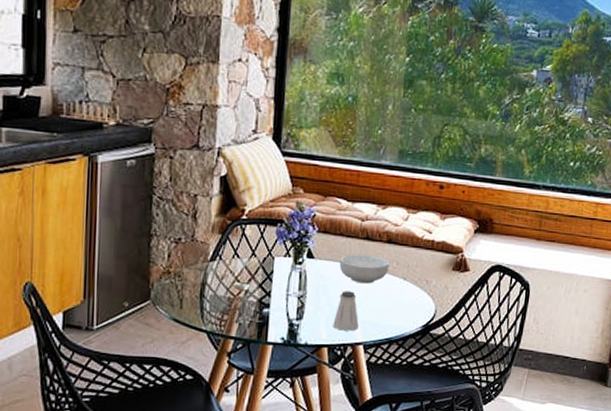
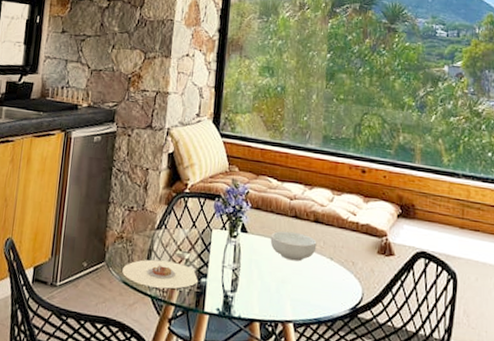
plate: none [171,293,261,323] -> present [122,259,199,289]
saltshaker: present [333,291,359,331] -> none [264,266,289,308]

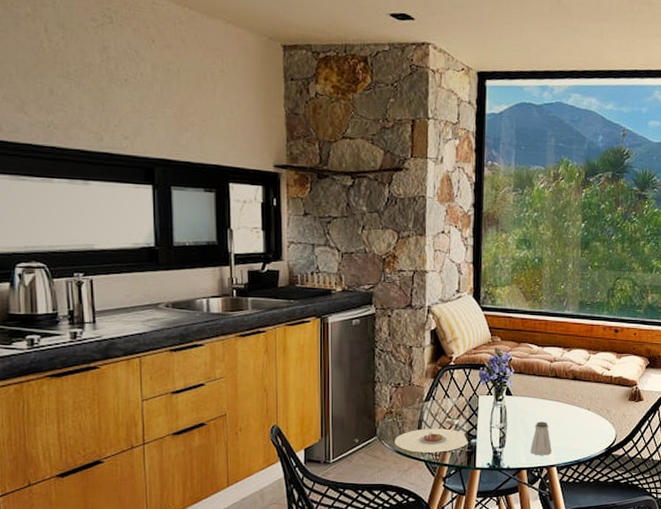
saltshaker: none [264,266,289,308] -> present [530,422,552,455]
cereal bowl: present [270,230,317,262] -> none [533,390,576,415]

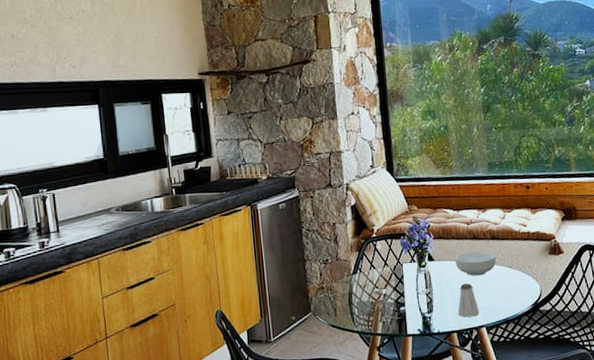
plate: present [395,429,469,453] -> none [328,298,398,325]
cereal bowl: none [533,390,576,415] -> present [455,251,496,276]

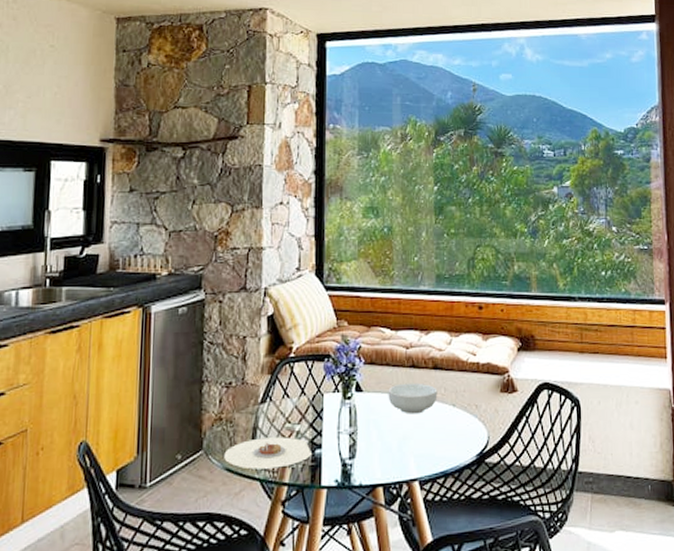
plate: none [328,298,398,325] -> present [224,437,313,470]
saltshaker: present [458,283,479,317] -> none [386,423,412,467]

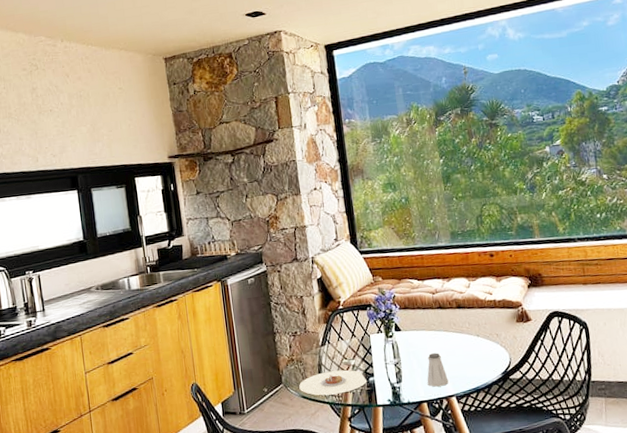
saltshaker: none [386,423,412,467] -> present [427,353,449,387]
cereal bowl: present [388,383,438,414] -> none [421,320,463,346]

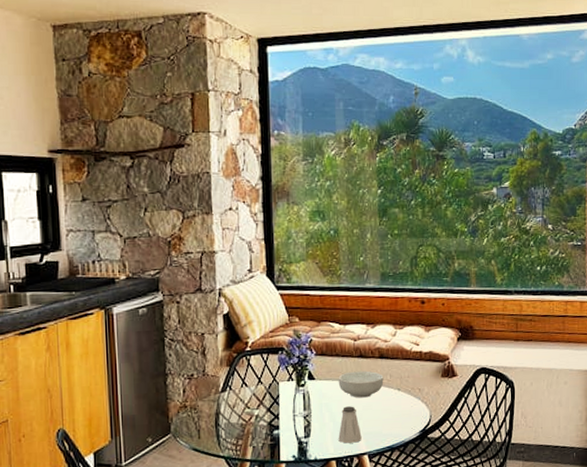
plate: present [299,369,368,396] -> none [191,420,271,449]
cereal bowl: none [421,320,463,346] -> present [338,370,384,398]

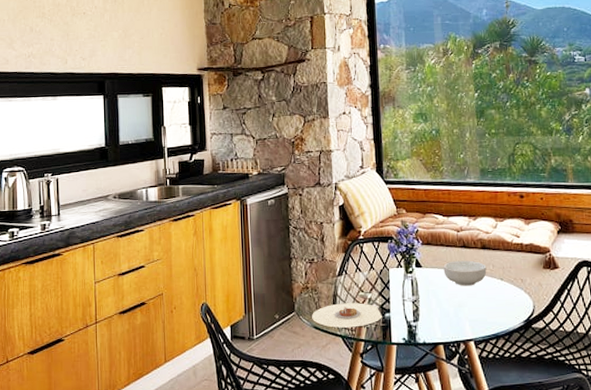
plate: none [191,420,271,449] -> present [312,303,383,328]
saltshaker: present [338,406,362,444] -> none [445,293,468,329]

